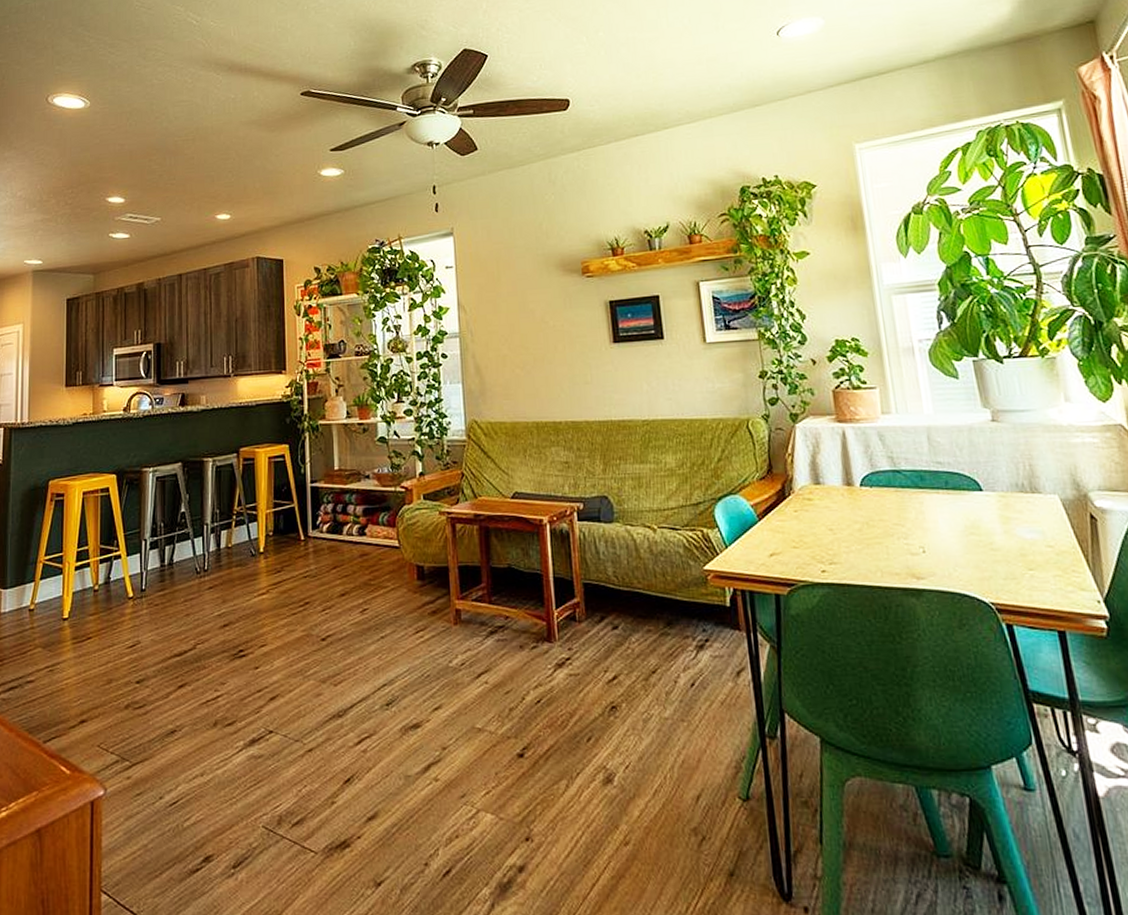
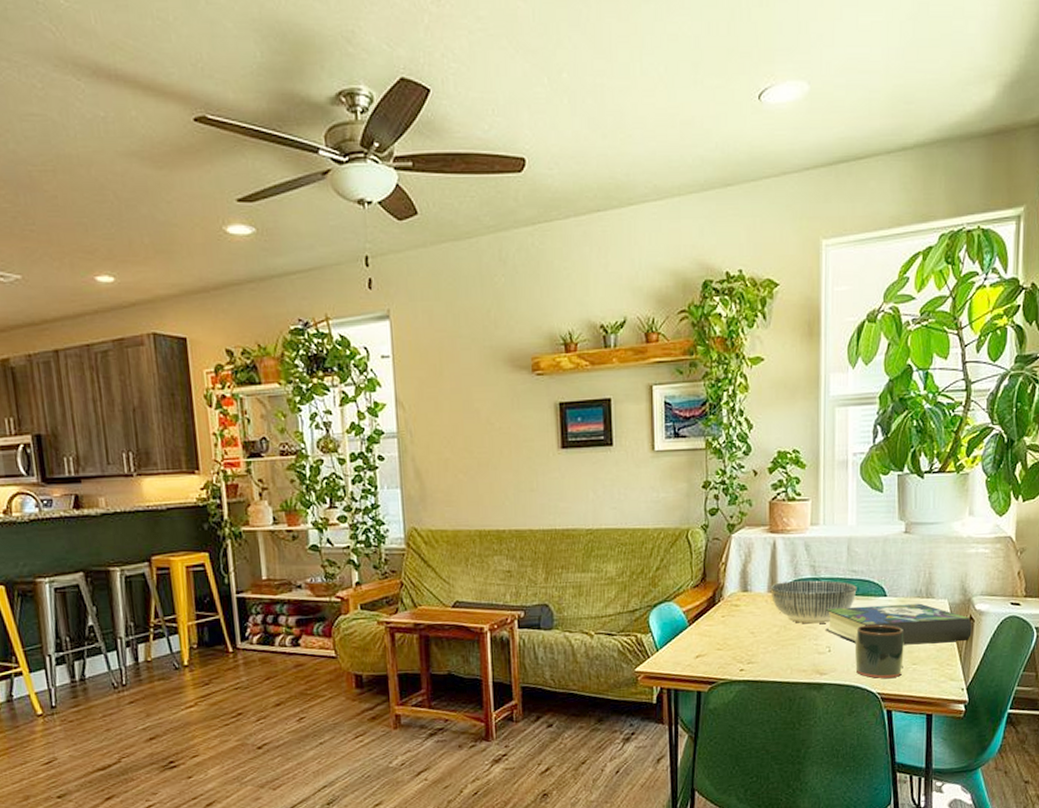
bowl: none [845,472,946,521] -> present [770,580,857,624]
book: none [911,499,1097,547] -> present [825,603,972,645]
mug: none [952,522,1017,585] -> present [854,624,904,678]

